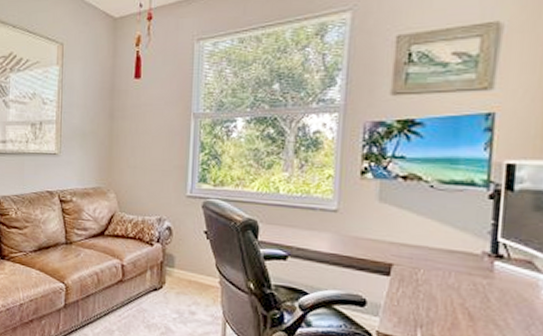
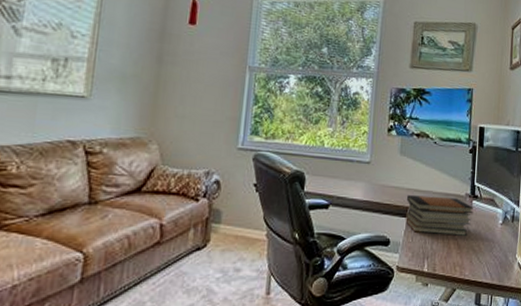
book stack: none [388,250,497,306] -> present [405,195,474,236]

